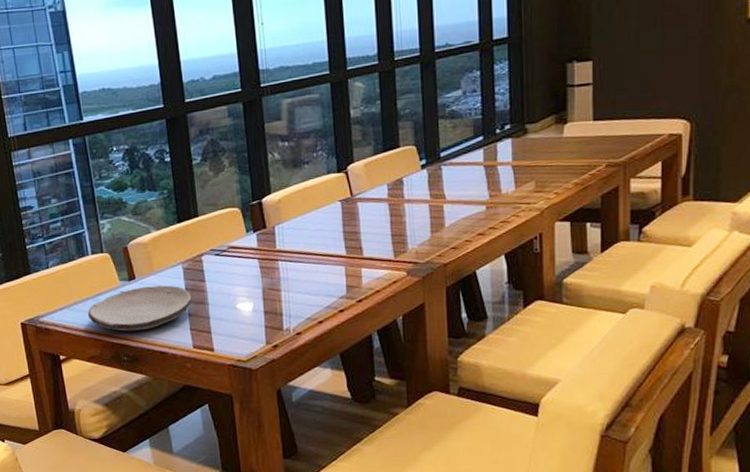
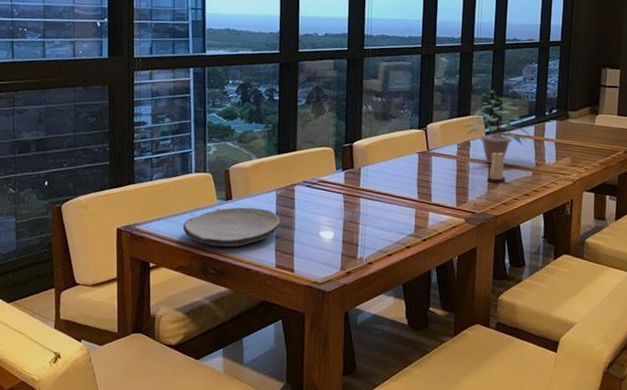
potted plant: none [390,113,480,202] -> present [462,89,531,164]
candle: none [429,184,452,225] -> present [487,150,505,183]

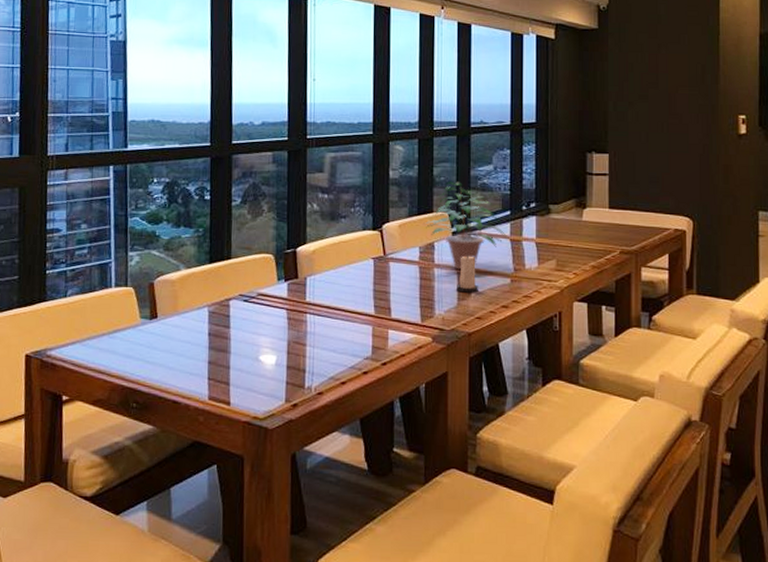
plate: present [183,207,281,247] -> none [101,327,214,375]

